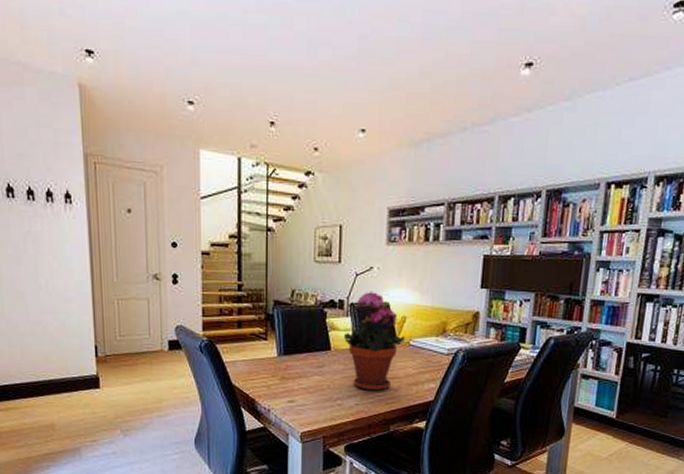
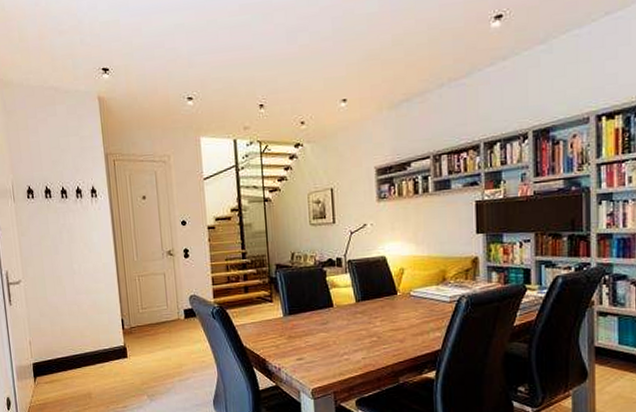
potted plant: present [343,291,405,391] -> none [344,246,405,344]

